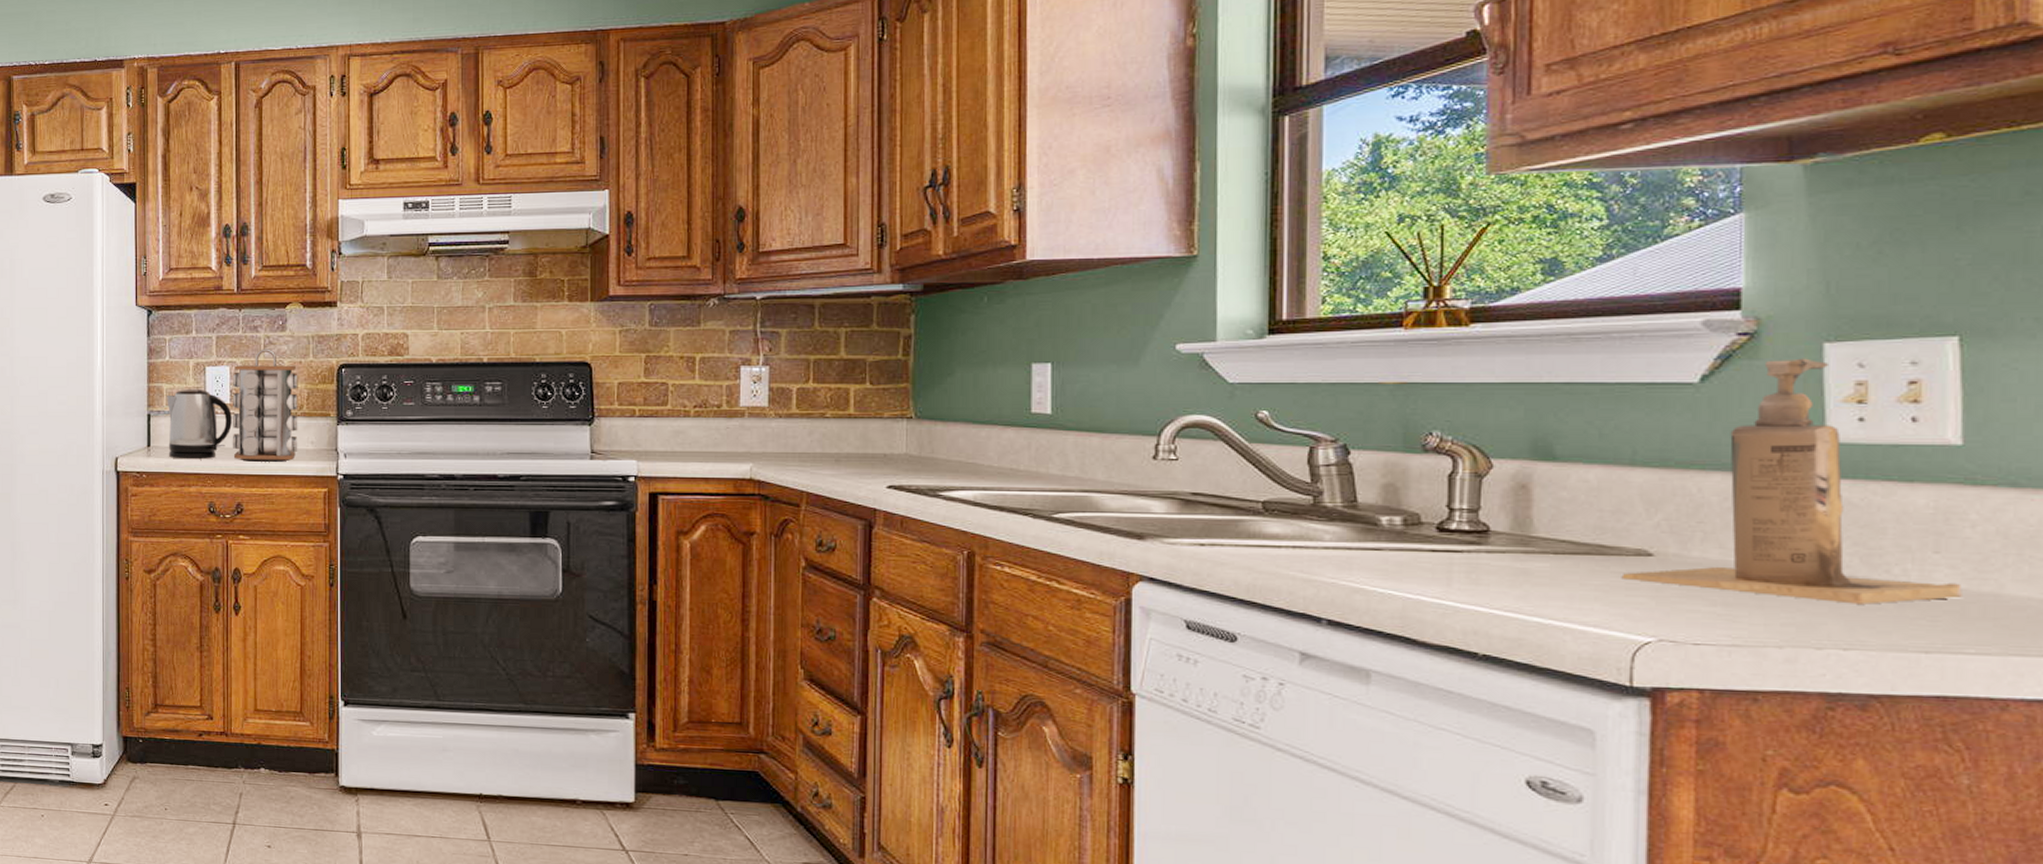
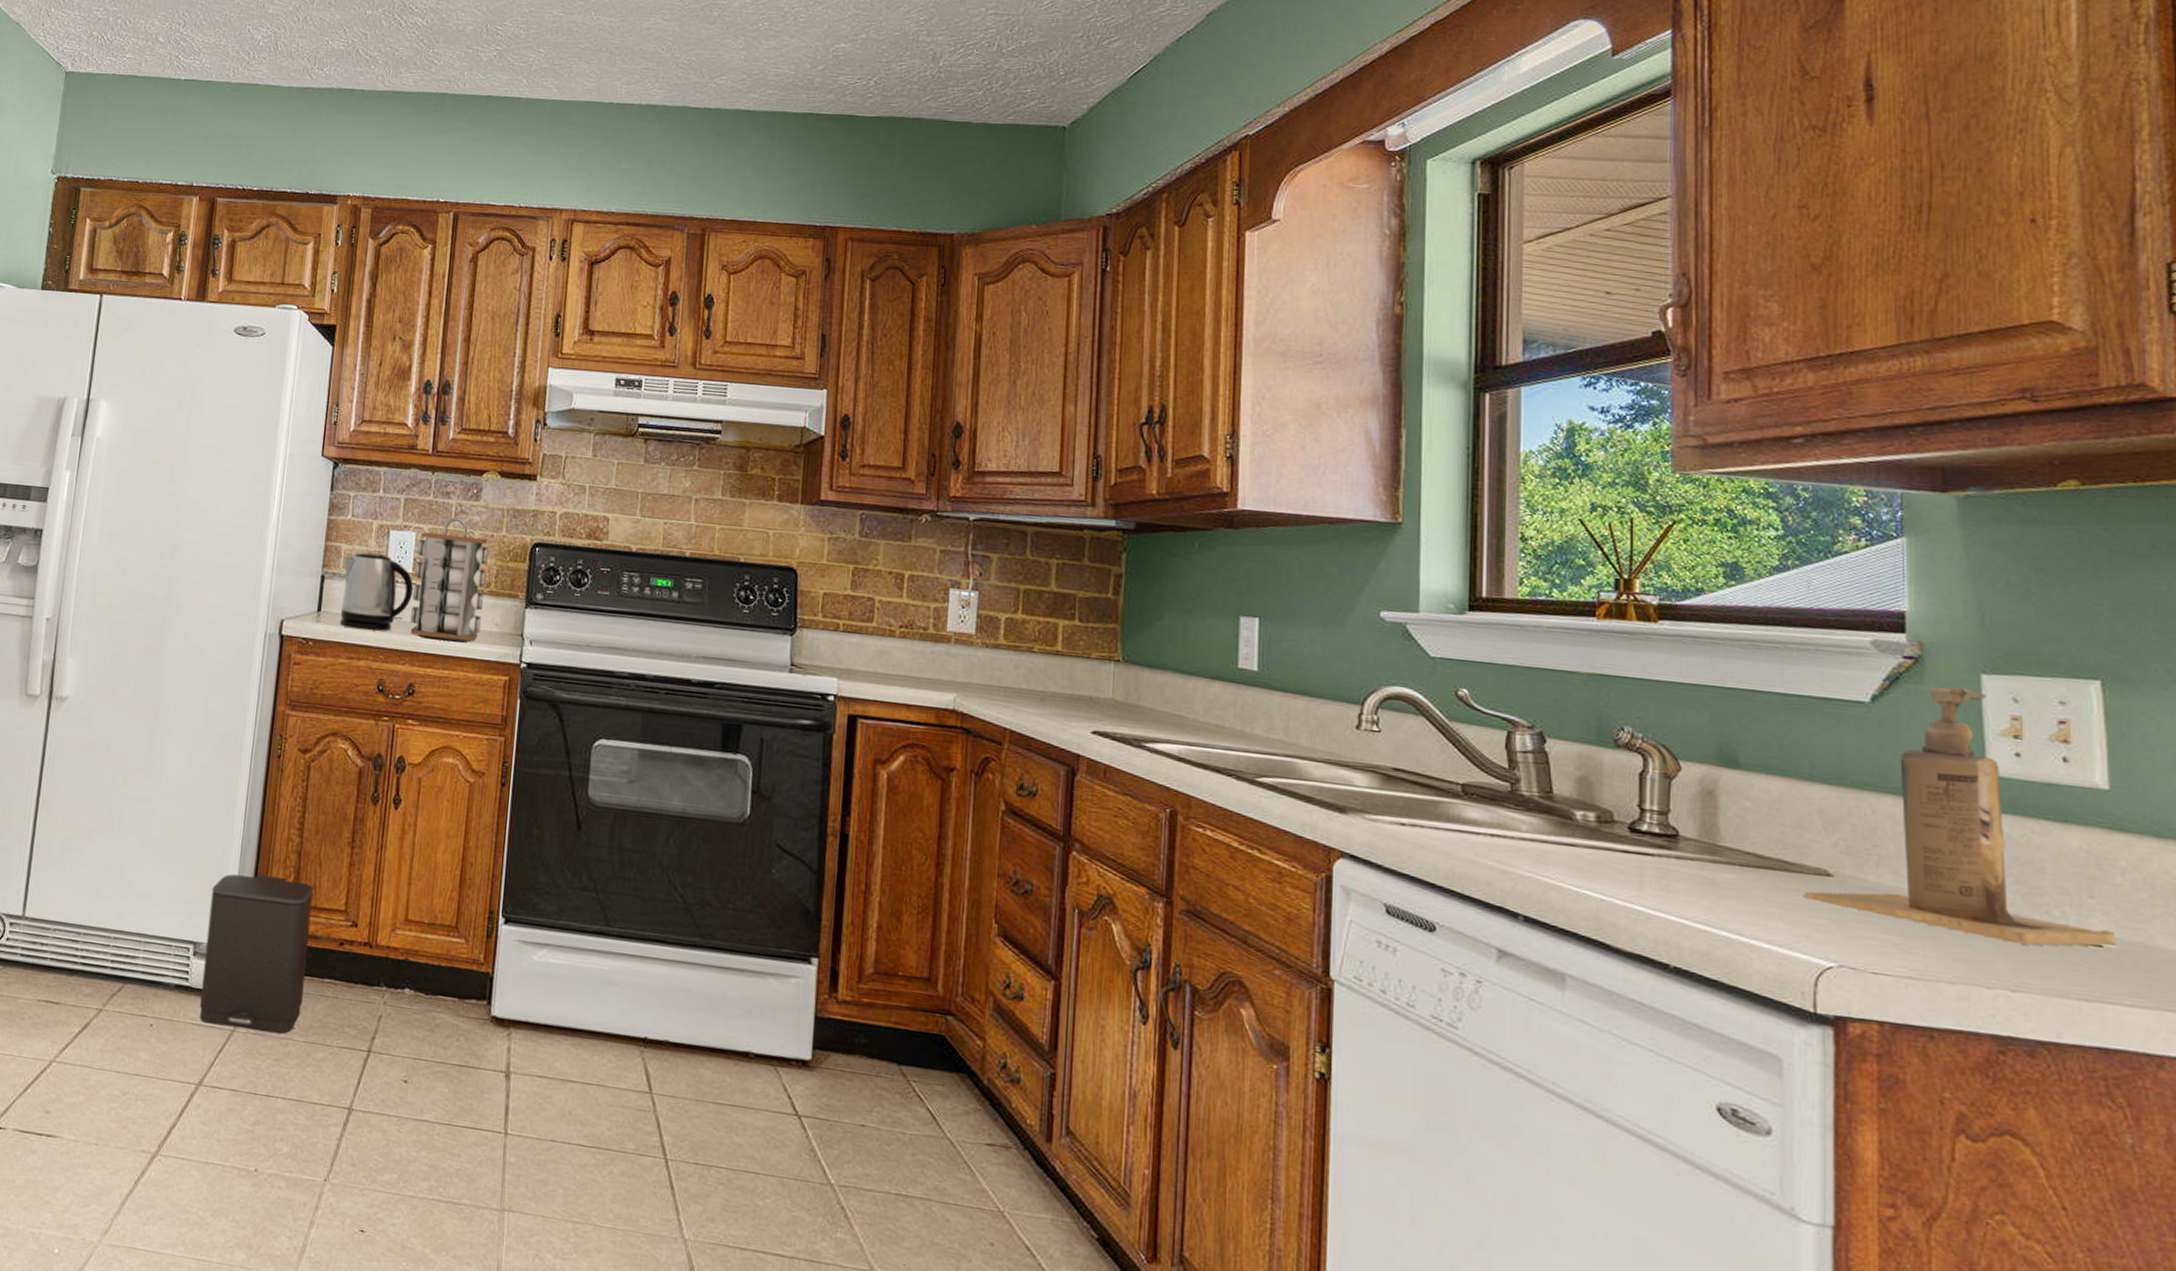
pedal bin: none [81,682,171,814] -> present [200,874,314,1034]

